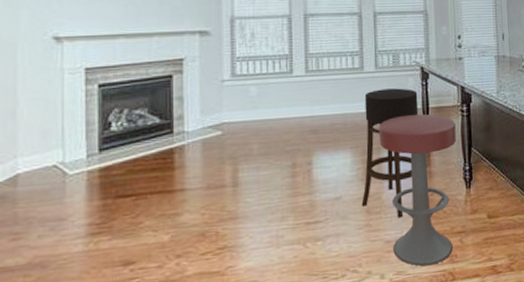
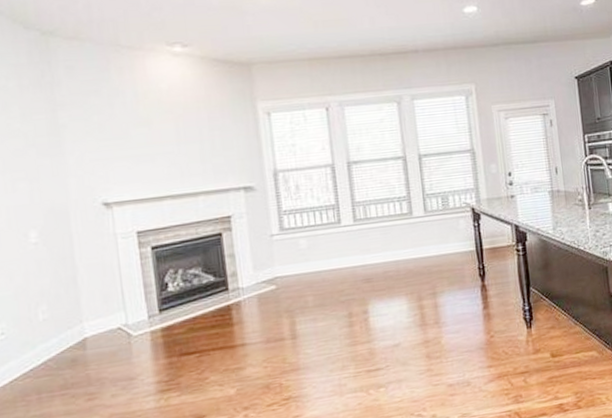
bar stool: present [361,88,419,217] -> none [415,231,473,361]
bar stool: present [378,114,456,266] -> none [432,255,517,408]

